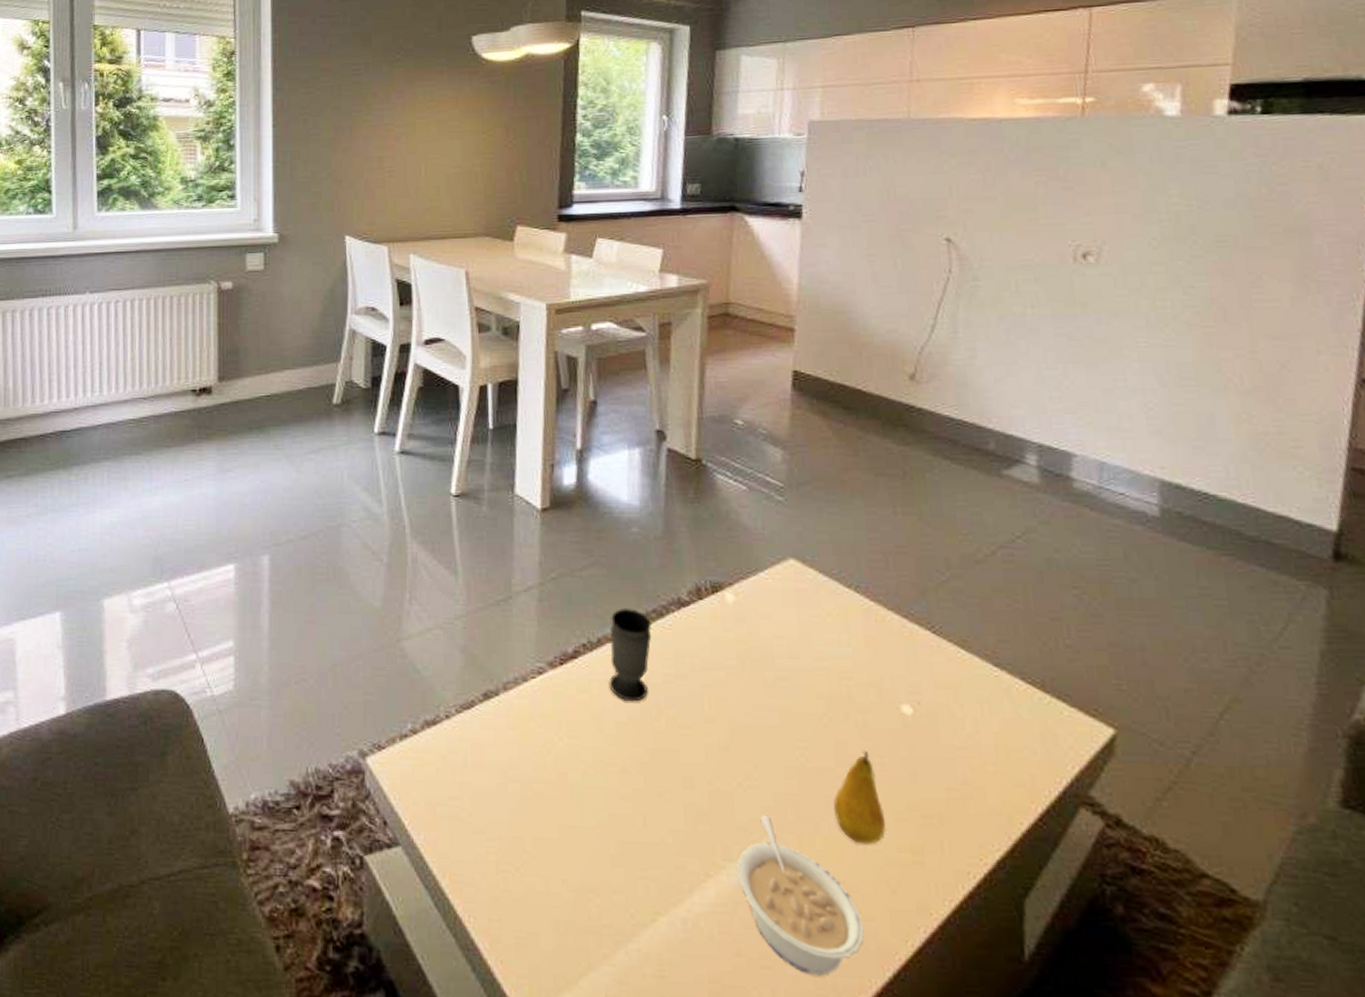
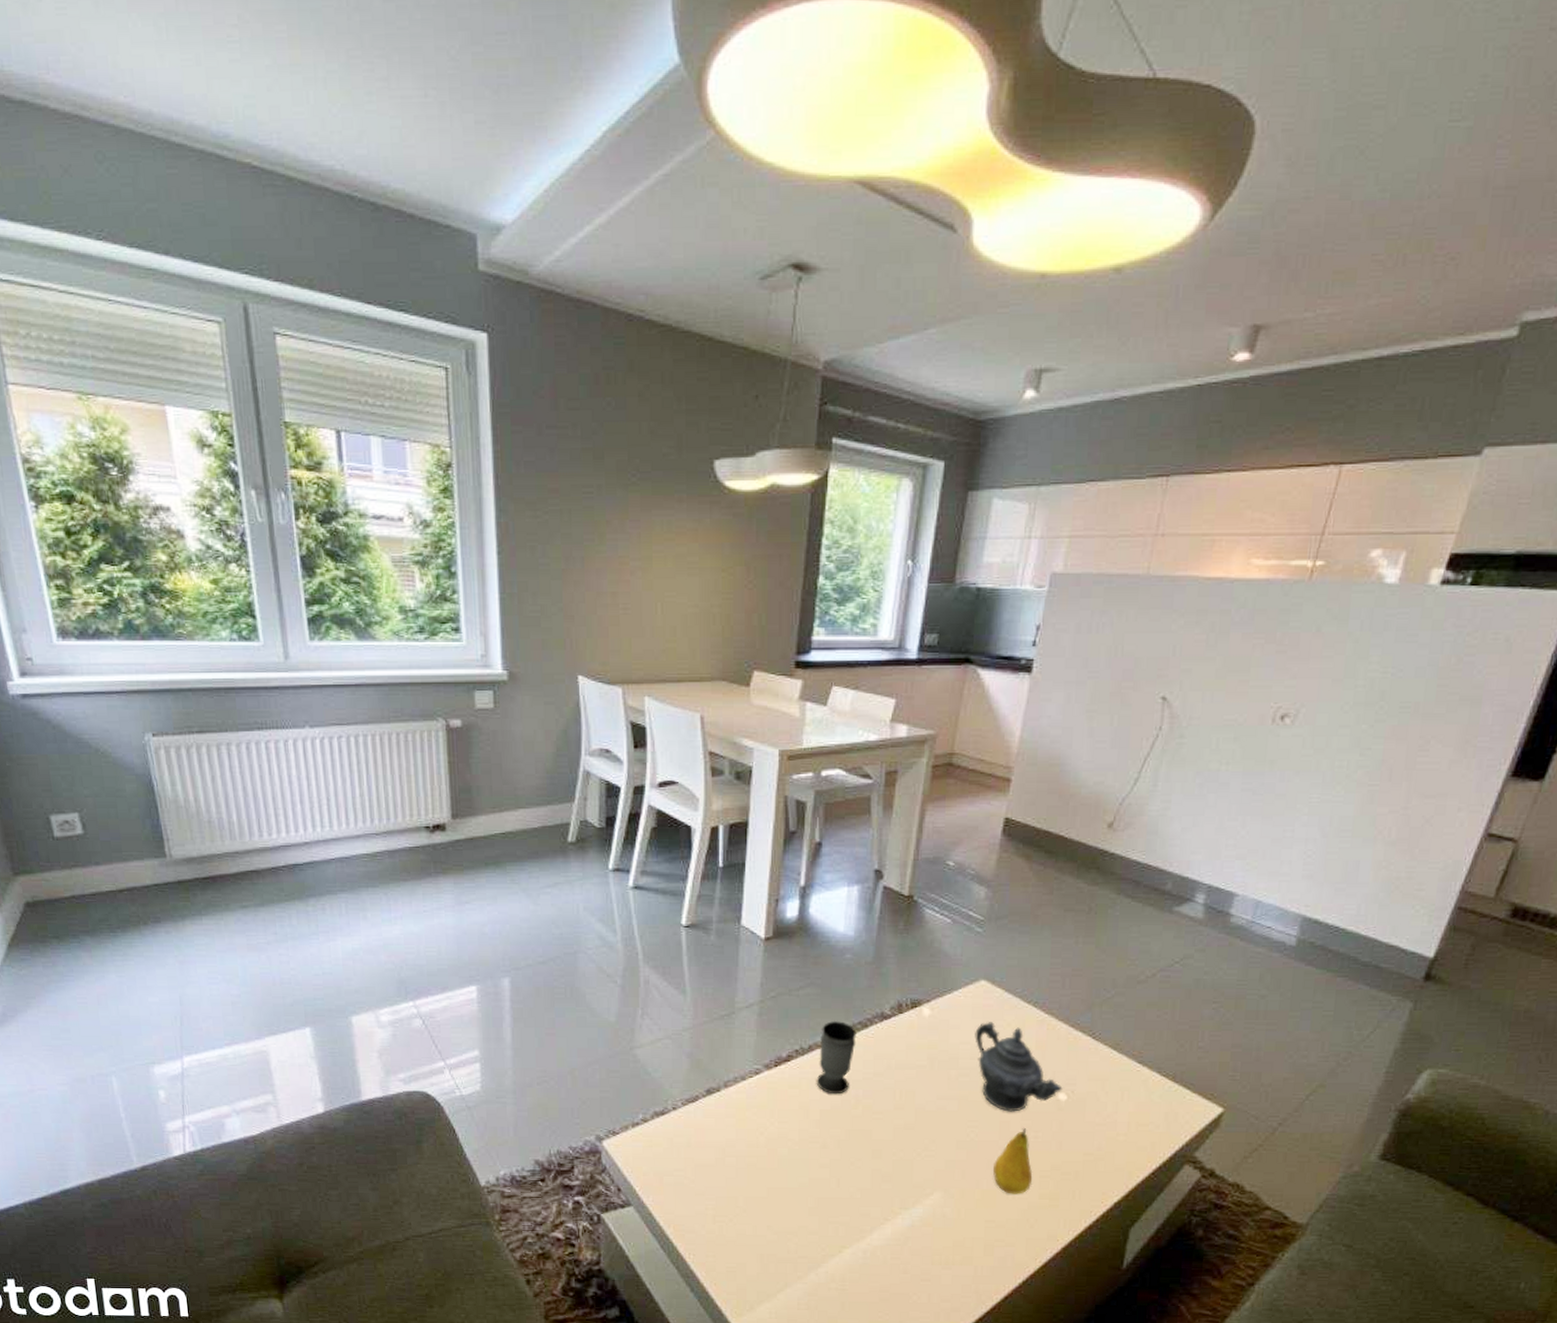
legume: present [737,814,864,976] -> none [910,1175,1005,1284]
teapot: none [789,611,906,729] -> present [975,1022,1063,1112]

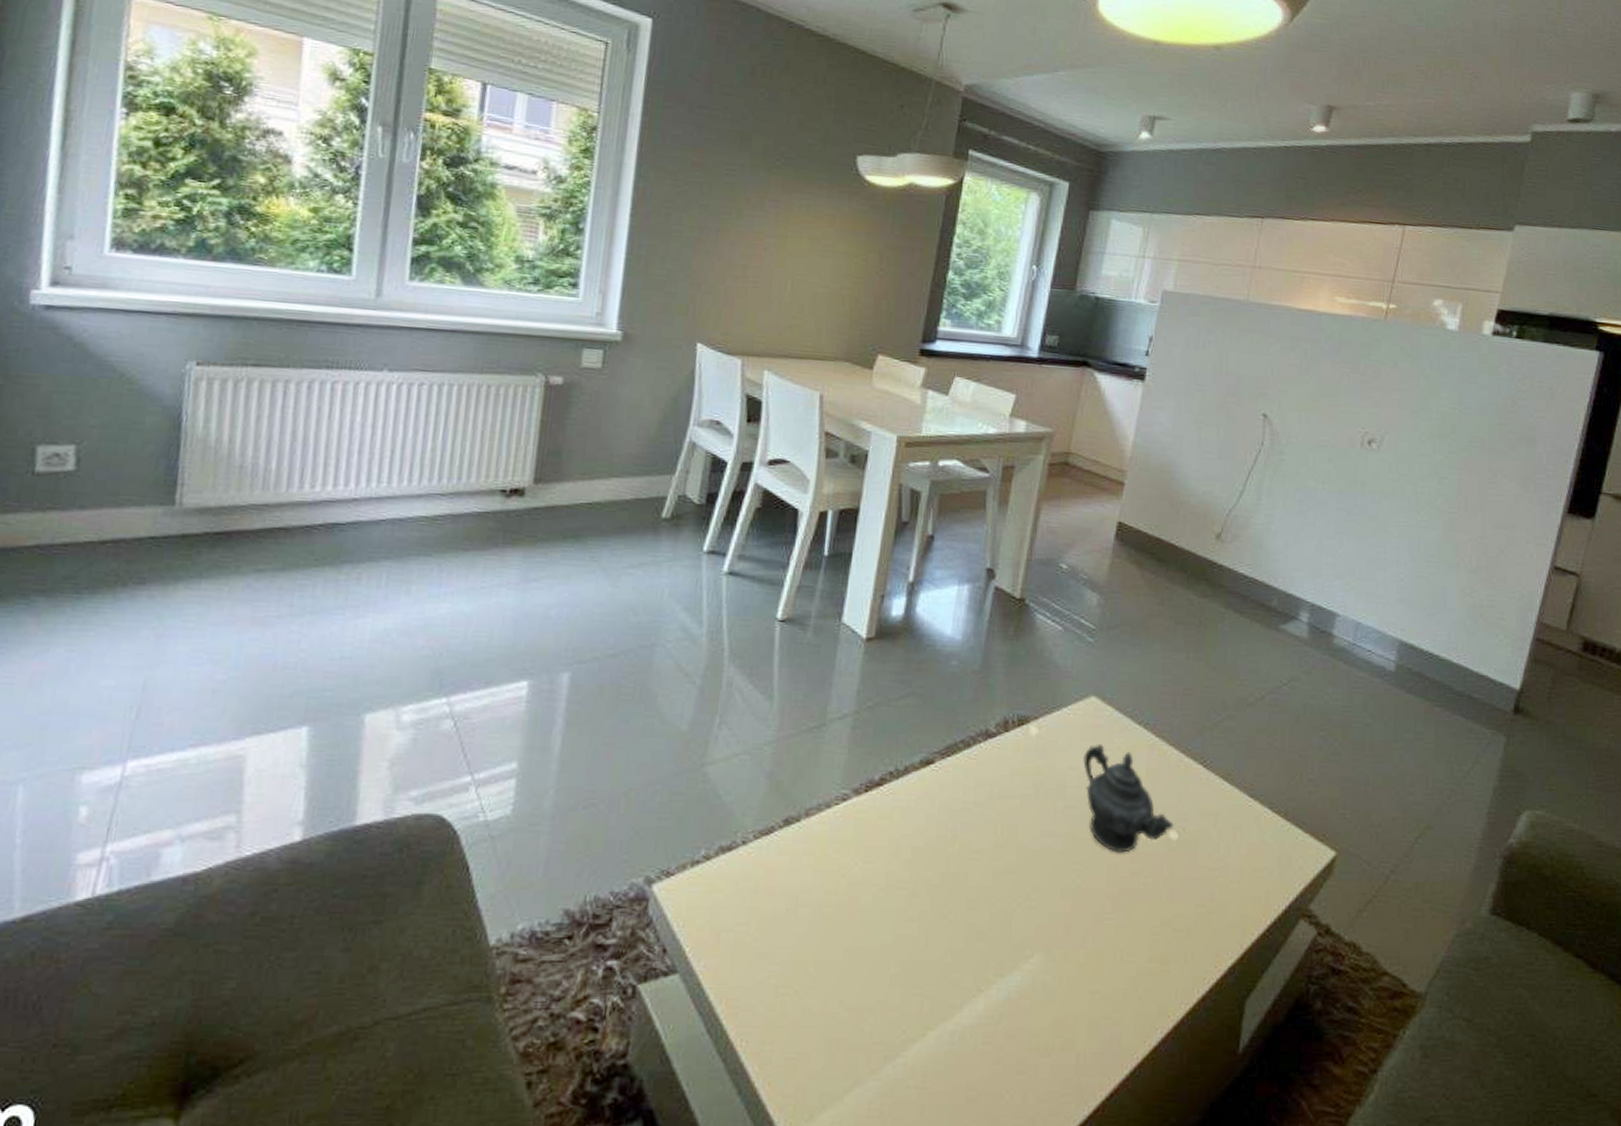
cup: present [816,1020,857,1095] -> none [910,737,958,828]
fruit: present [993,1127,1033,1194] -> none [1100,871,1143,957]

